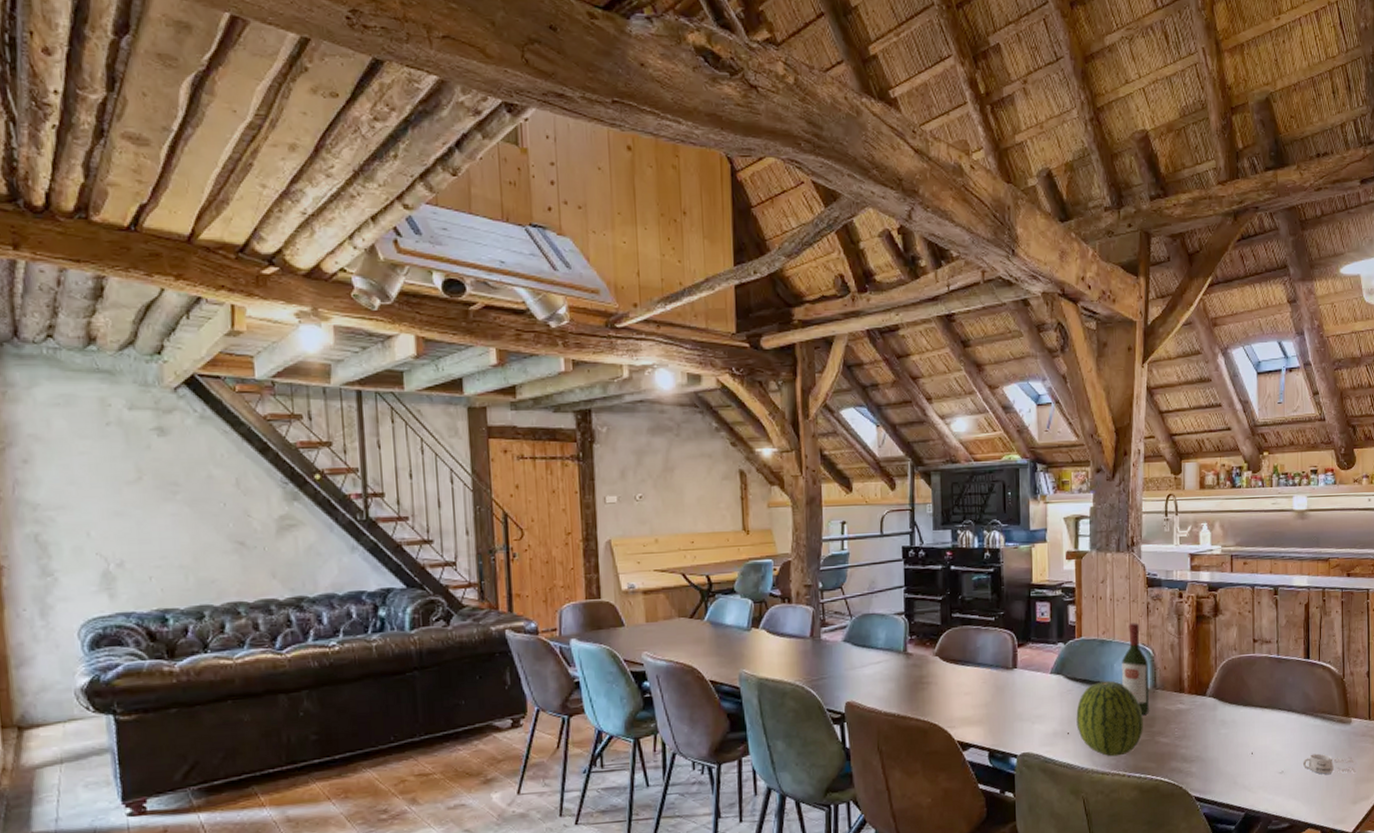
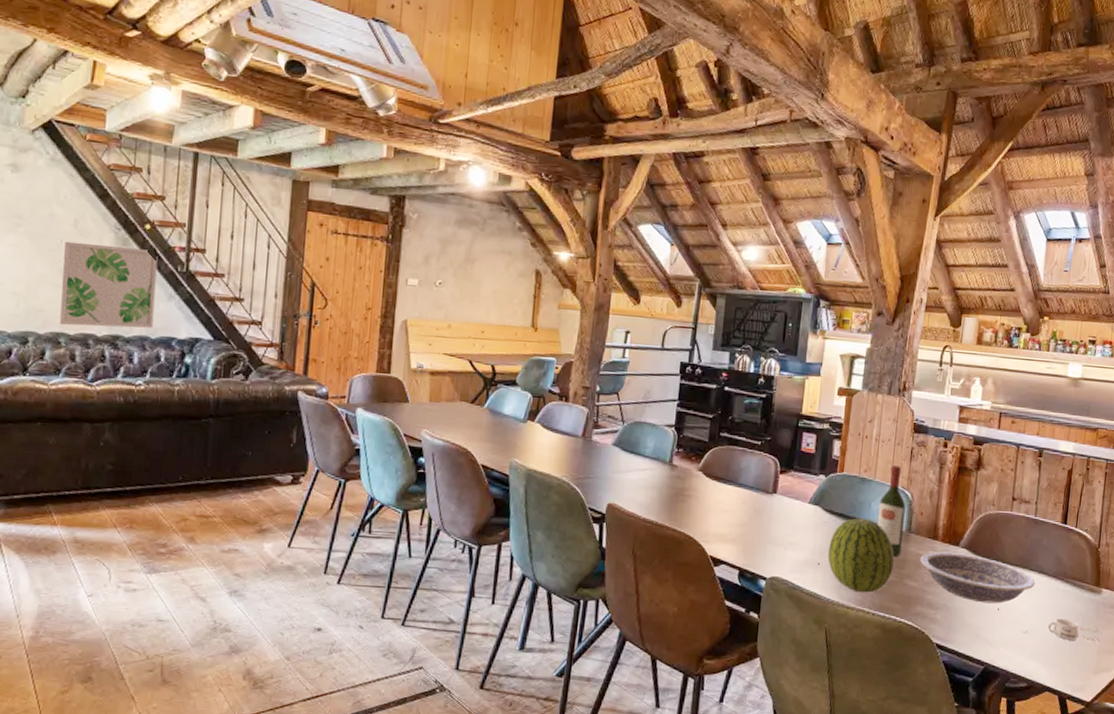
wall art: none [229,501,339,594] -> present [60,241,158,328]
bowl: none [1169,702,1286,750] -> present [920,552,1035,604]

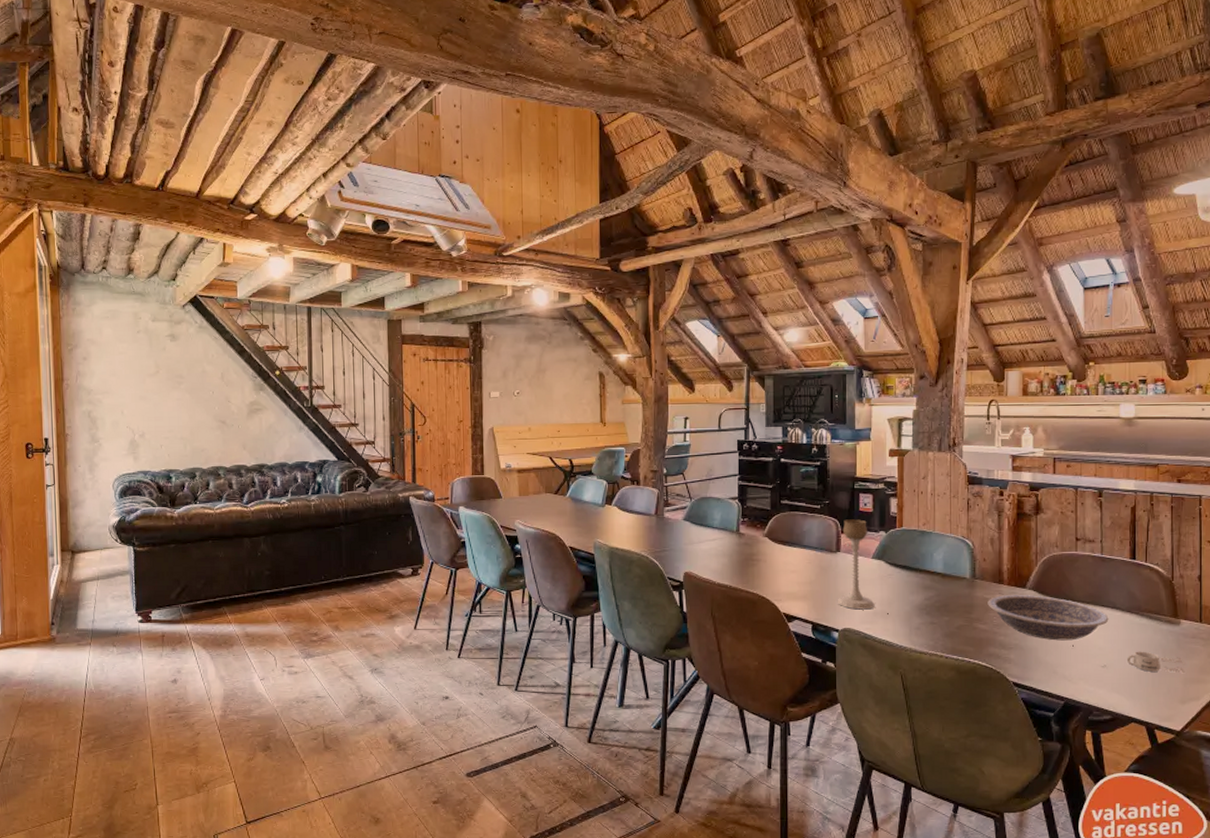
wall art: present [60,241,158,328] -> none [216,391,289,460]
candle holder: none [767,459,808,558] -> present [837,519,875,610]
fruit: present [828,518,894,593] -> none [896,569,961,638]
wine bottle: present [877,465,906,556] -> none [941,517,968,602]

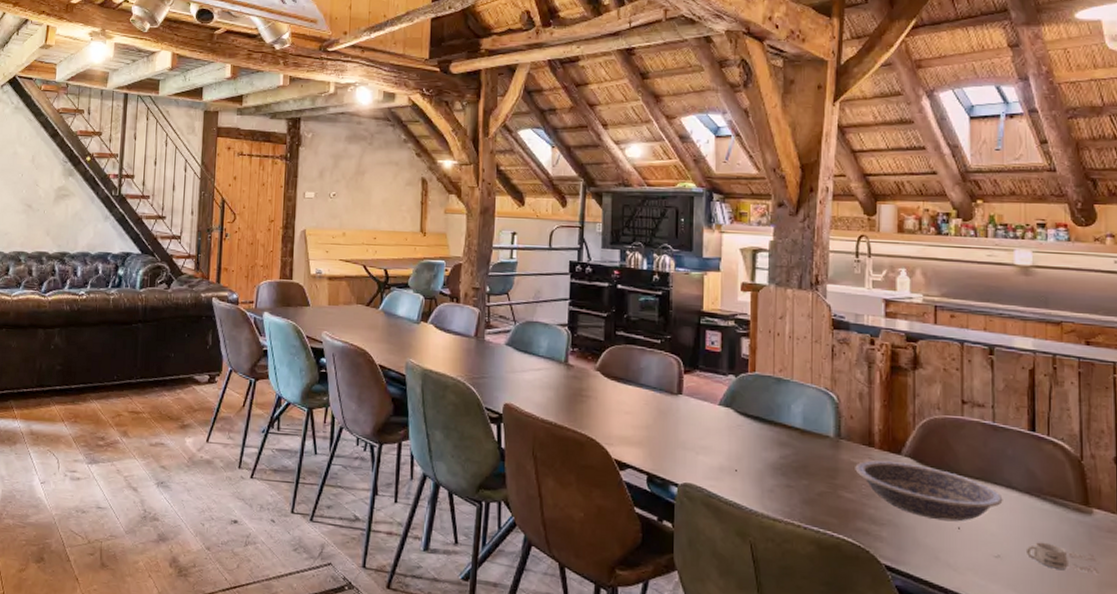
candle holder: present [837,519,875,610] -> none [677,358,721,464]

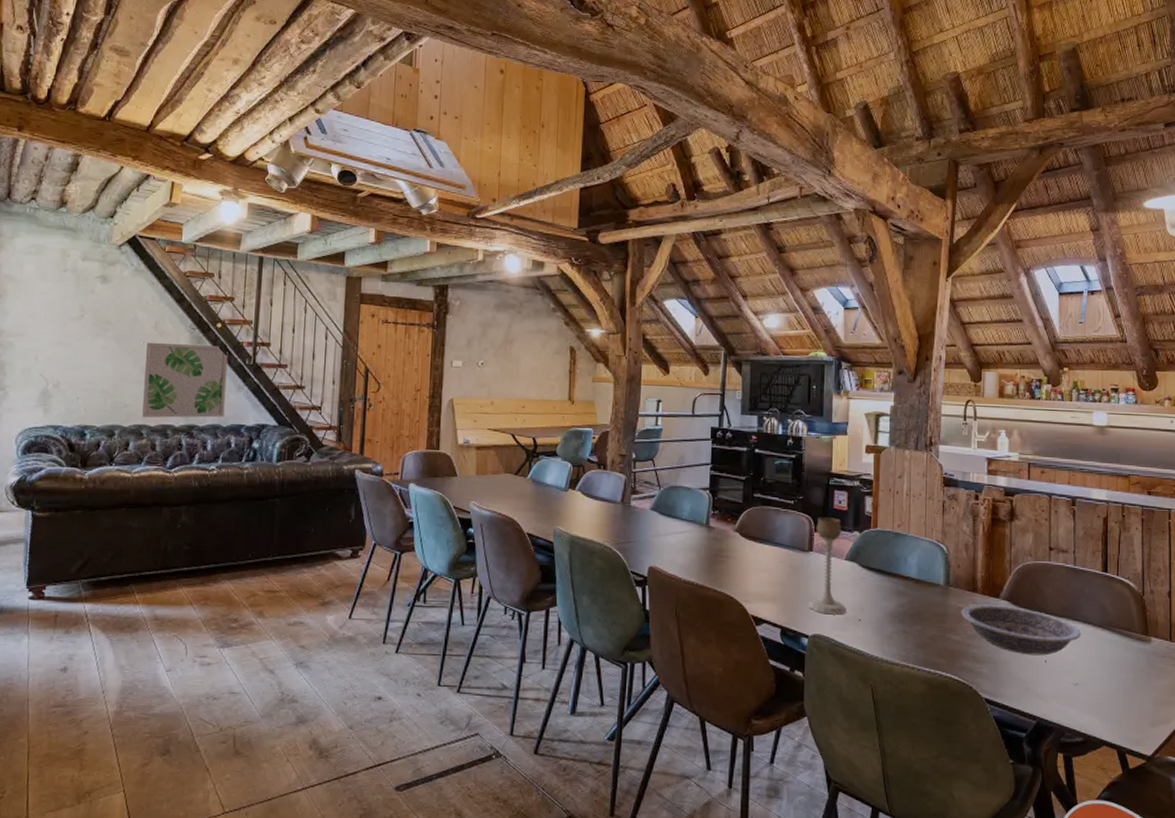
wall art: none [21,174,96,246] -> present [142,342,228,418]
candle holder: none [677,358,721,464] -> present [807,517,847,615]
mug: present [1027,542,1100,574] -> none [1099,669,1156,694]

